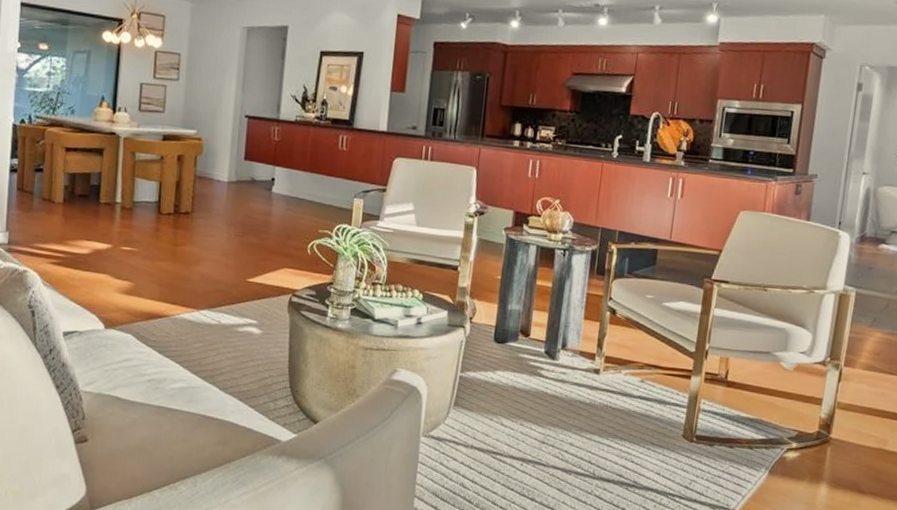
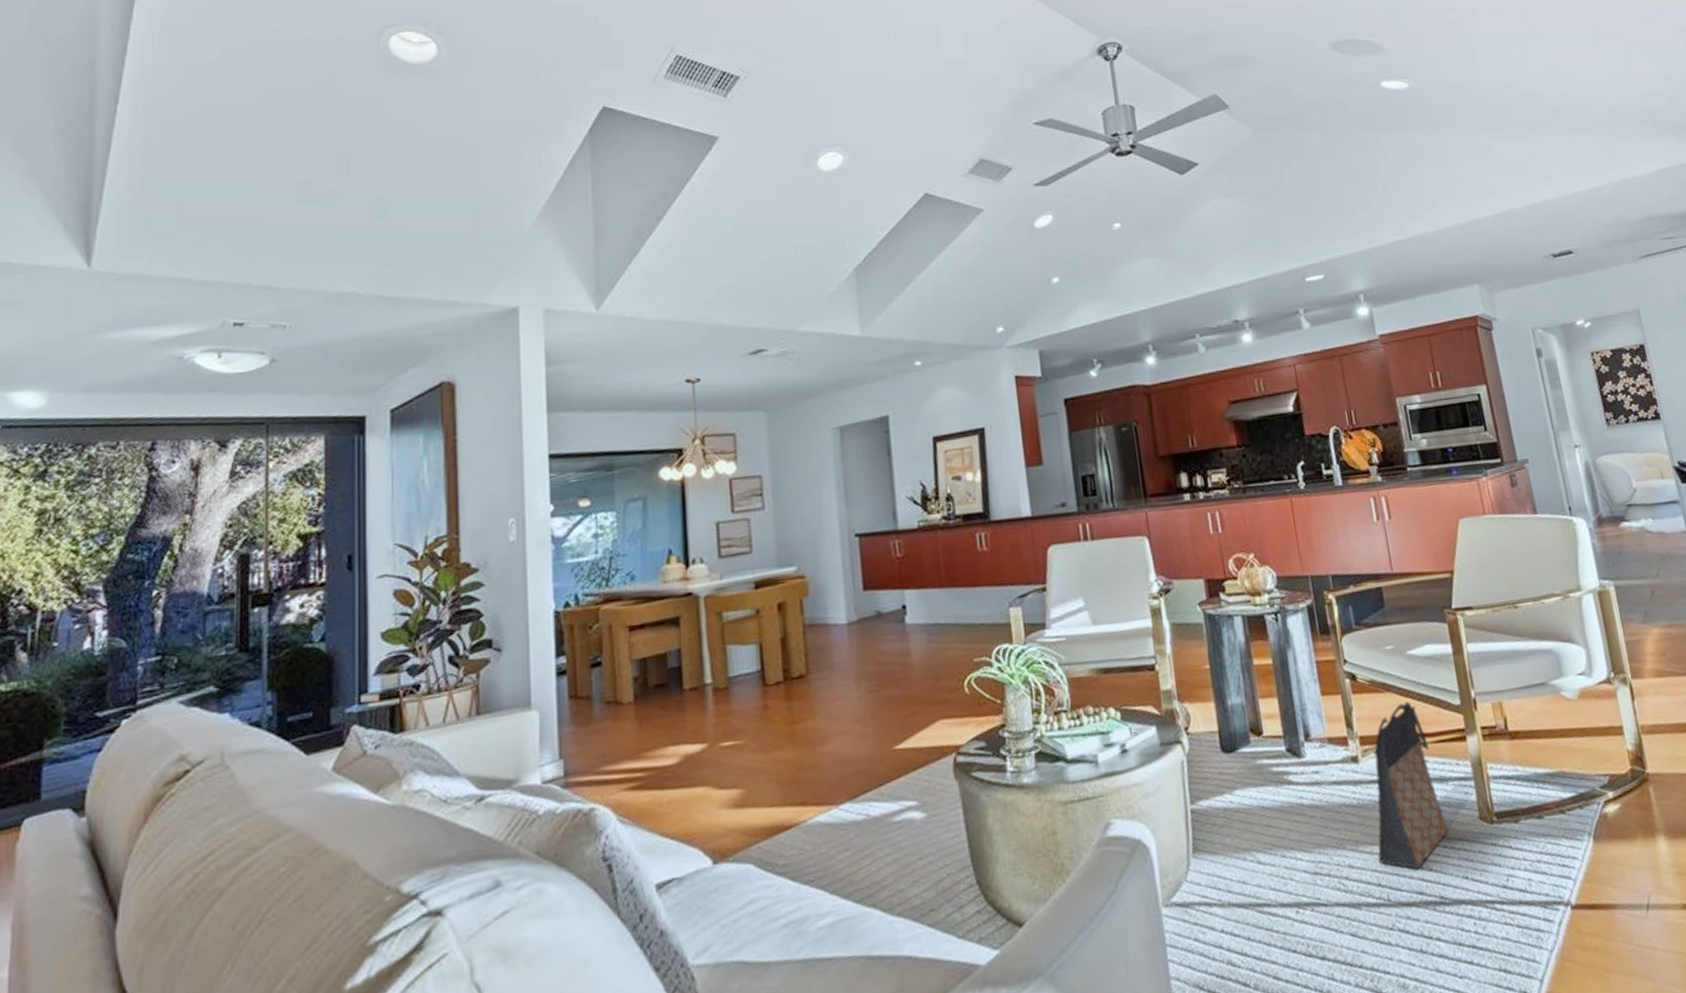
bag: none [593,340,659,459] -> present [1373,702,1449,870]

